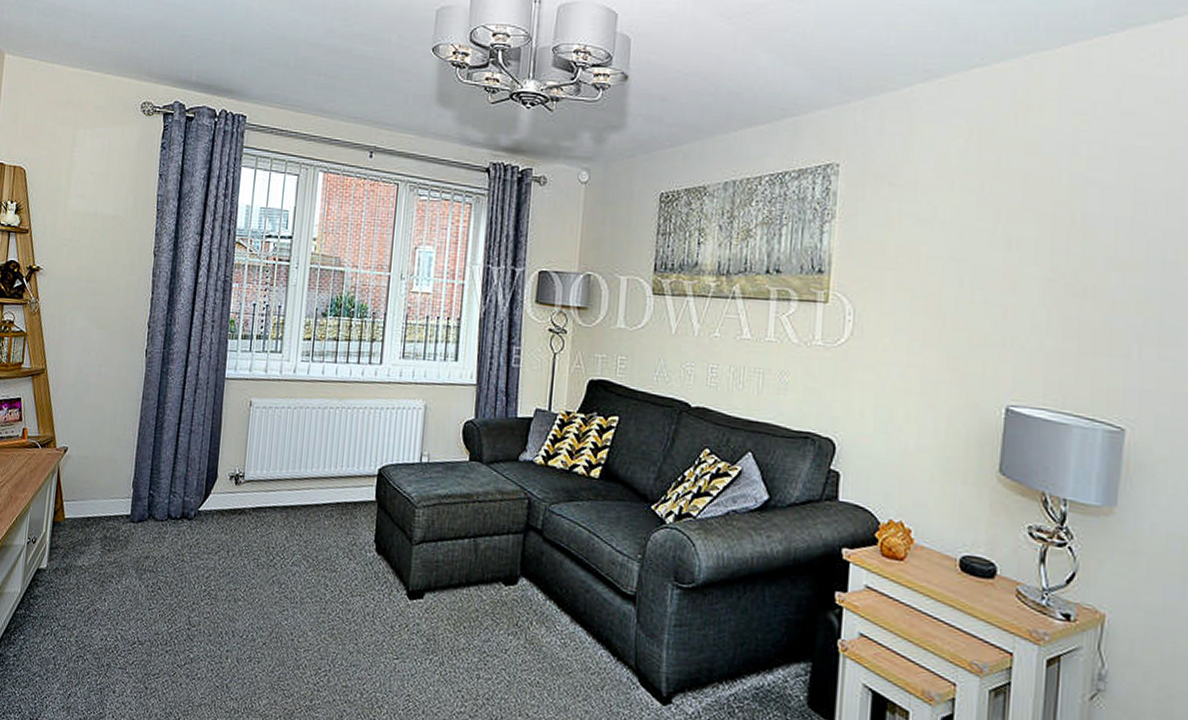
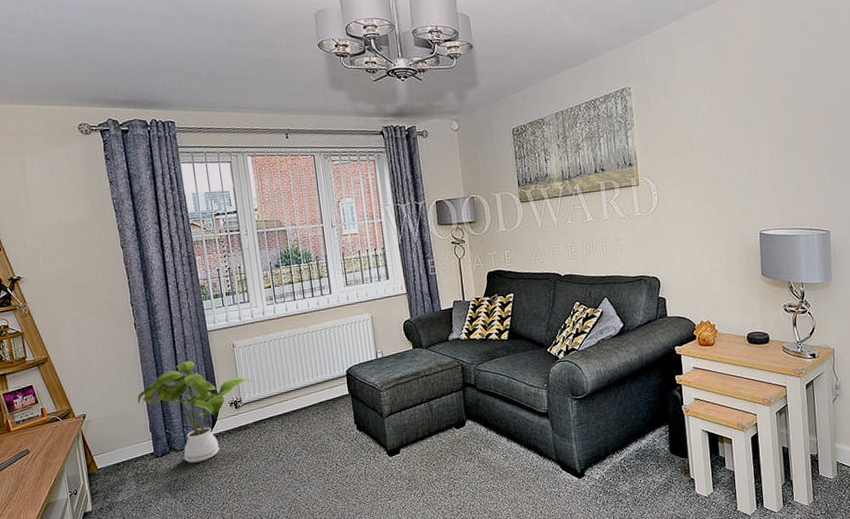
house plant: none [127,410,263,542] -> present [137,360,253,463]

